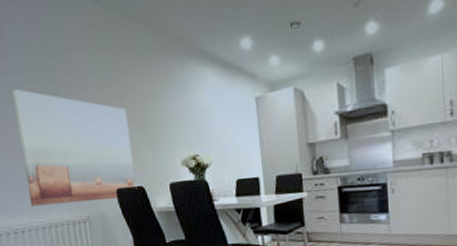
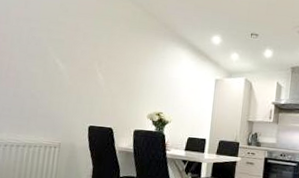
wall art: present [12,88,137,207] -> none [12,32,114,133]

